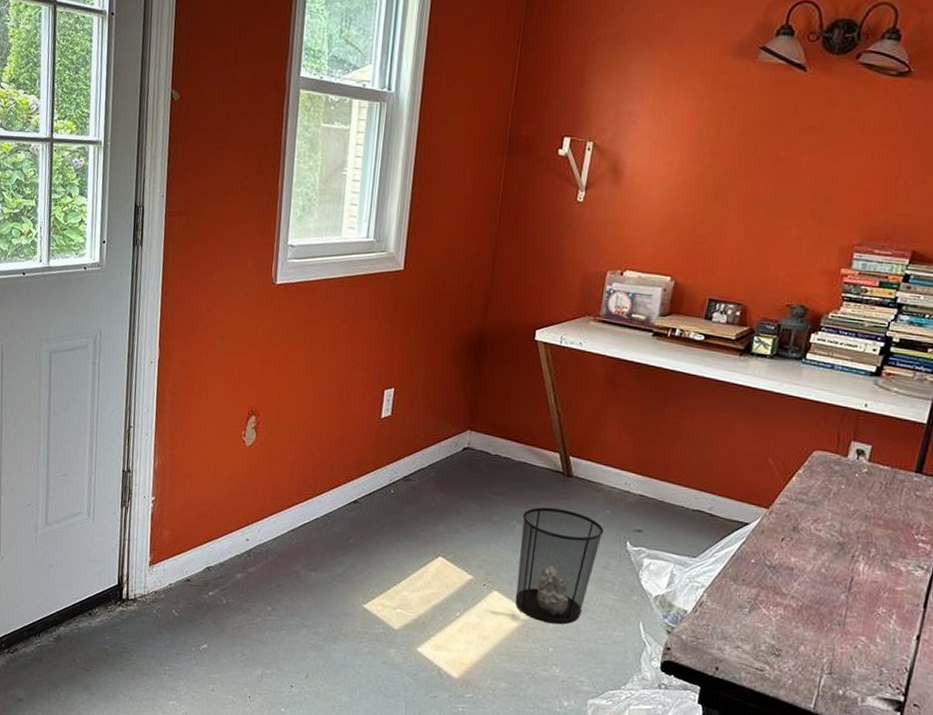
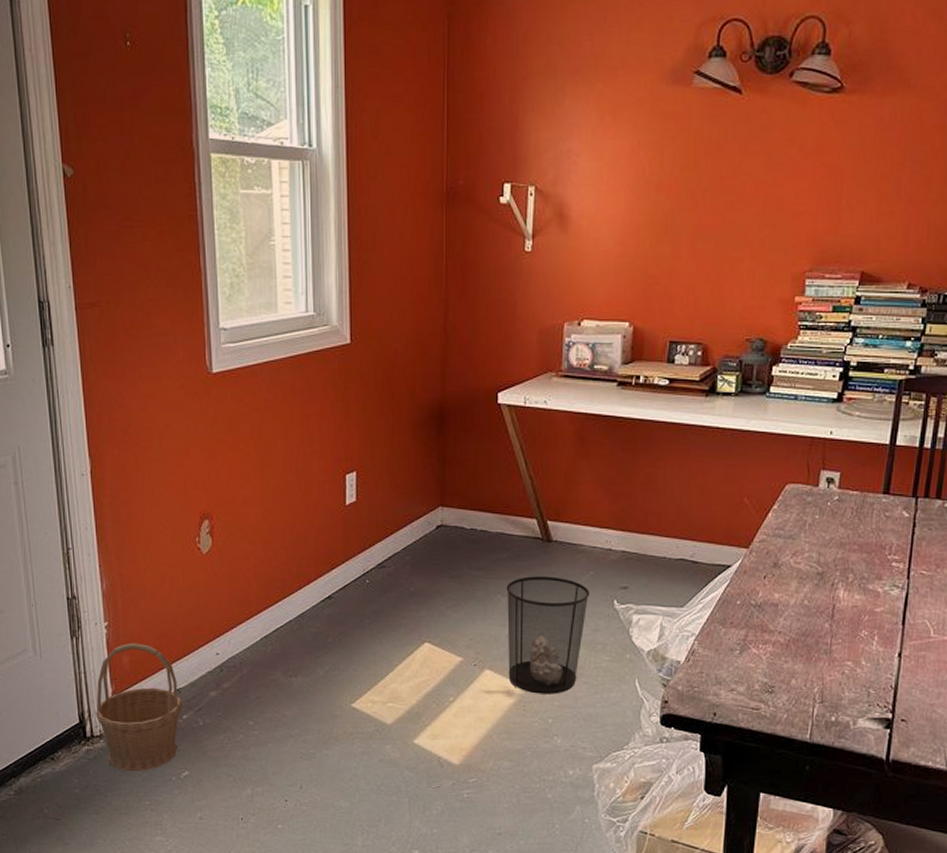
basket: none [133,518,211,638] -> present [96,643,183,772]

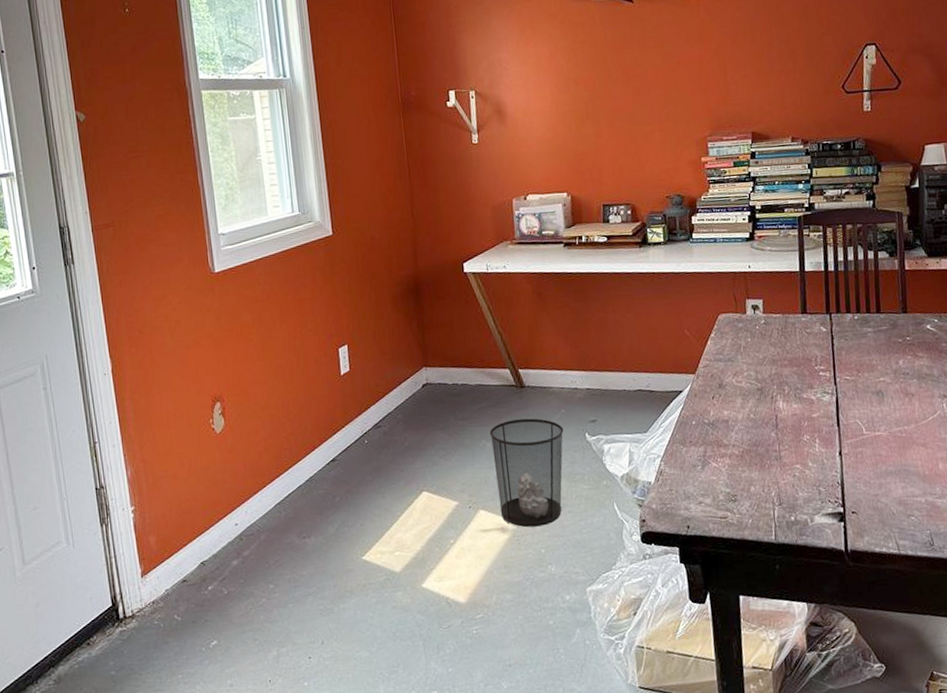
basket: present [96,643,183,772] -> none [127,523,208,648]

